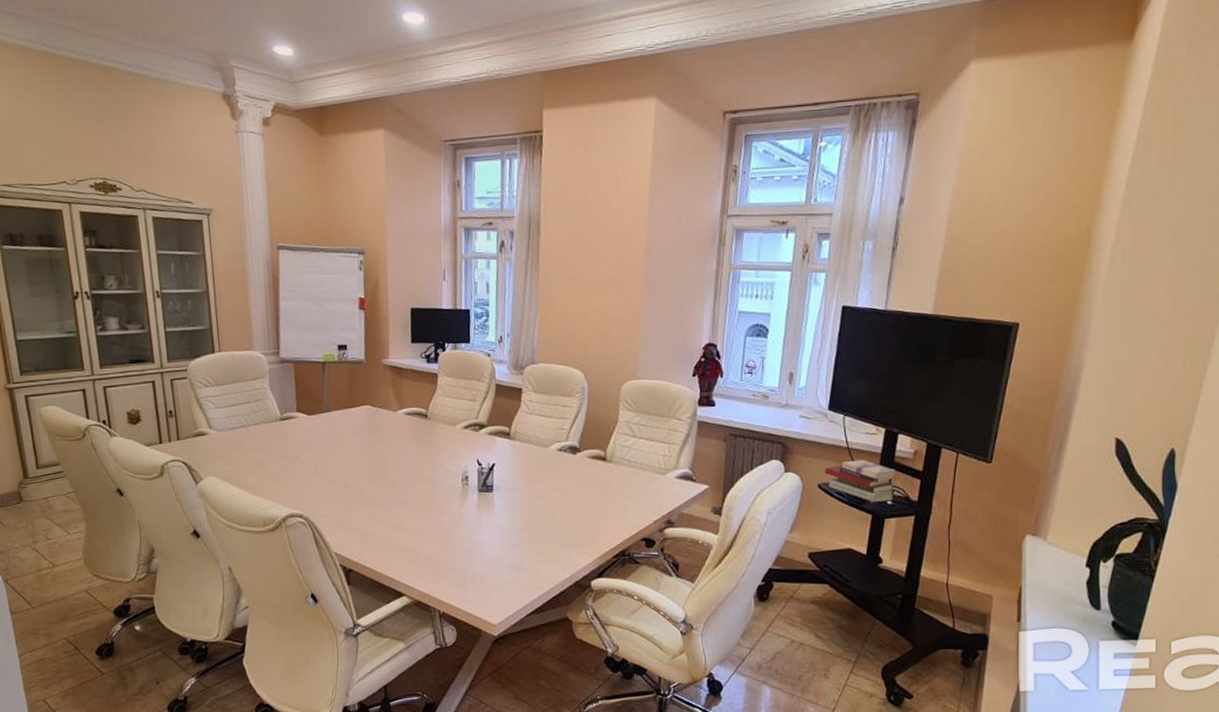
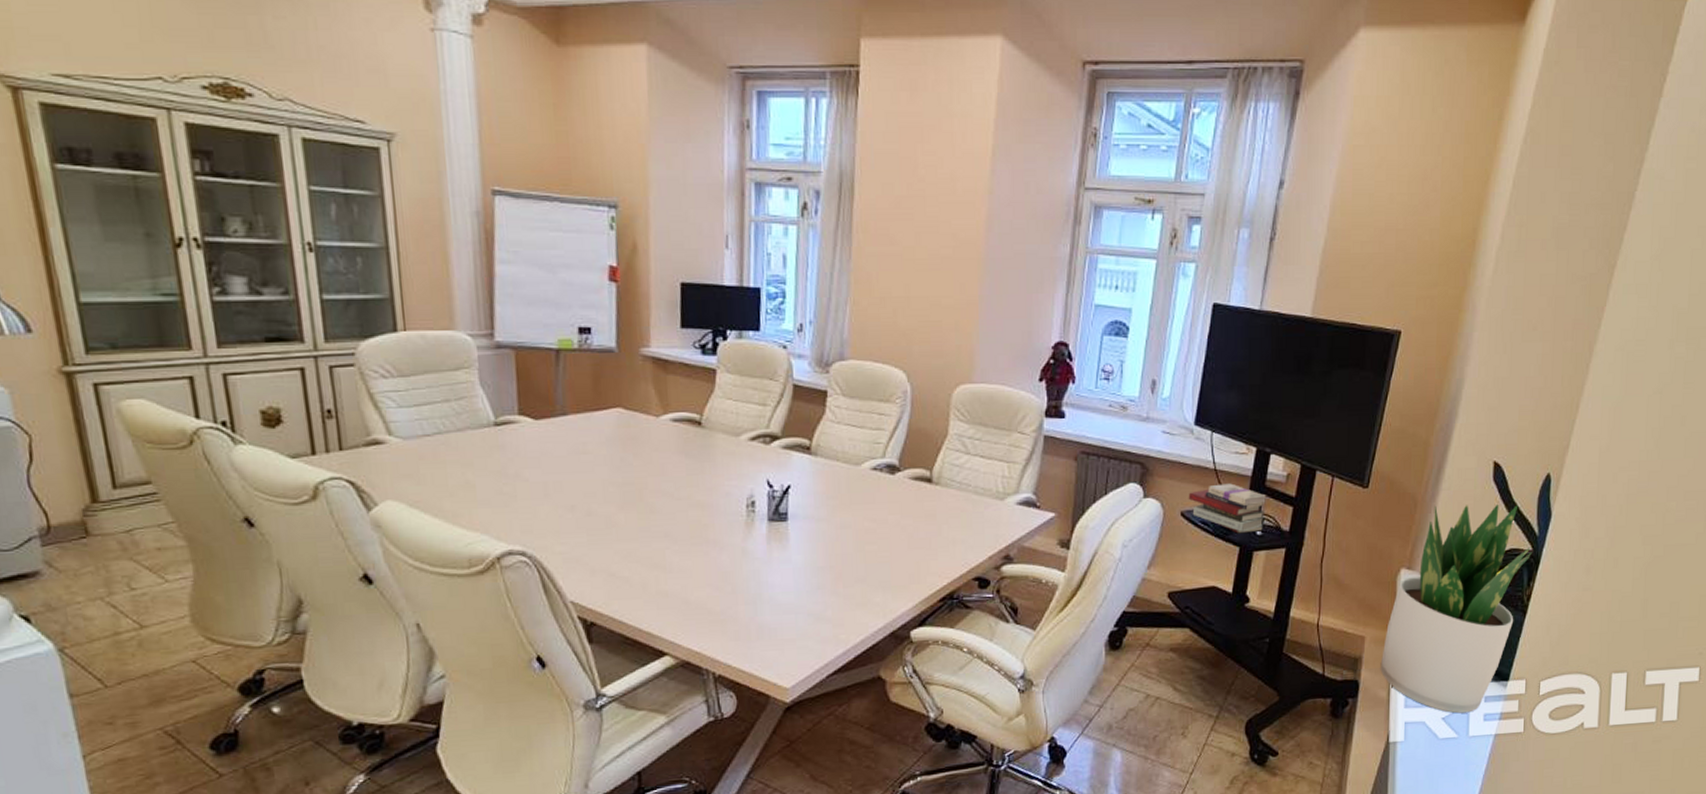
planter: none [1008,476,1158,668] -> present [1380,503,1532,714]

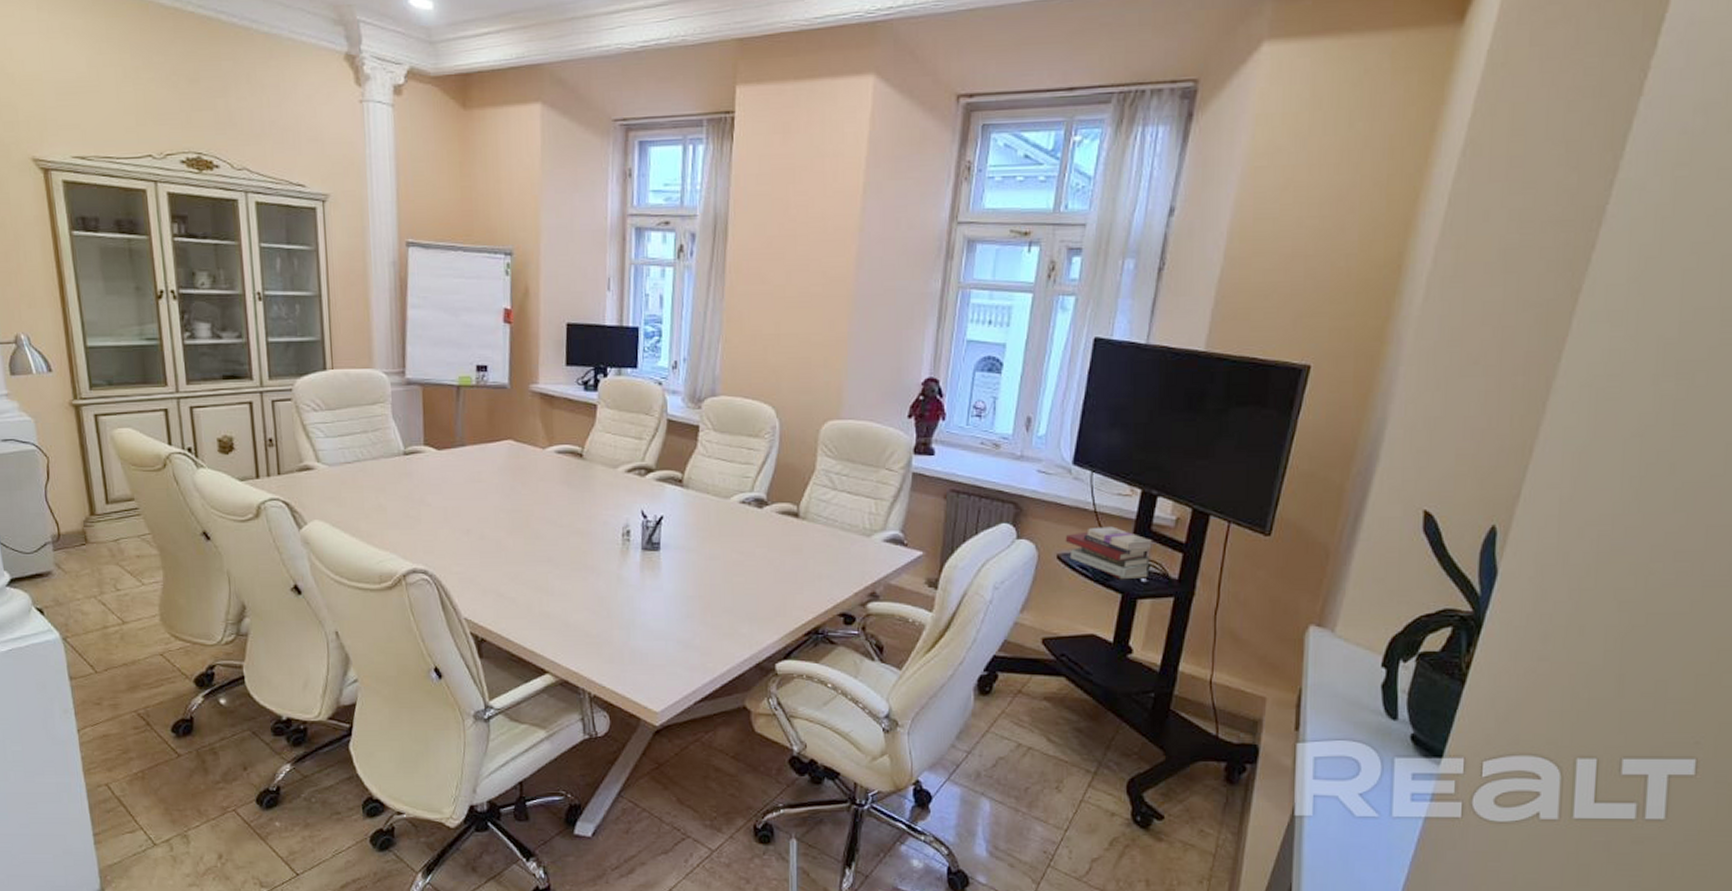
planter: present [1380,503,1532,714] -> none [1284,557,1473,790]

